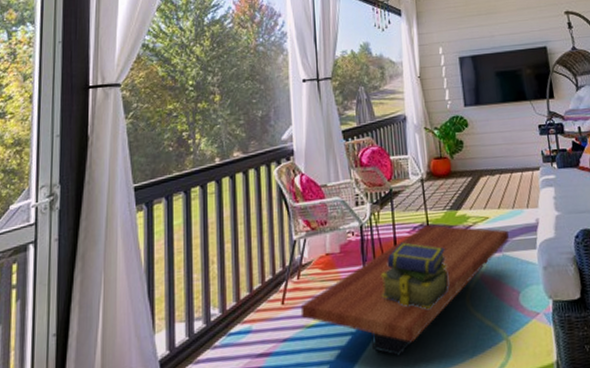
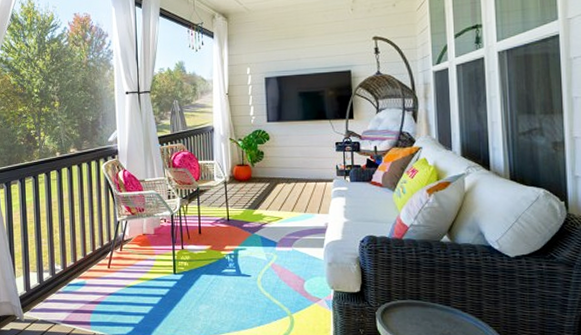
coffee table: present [300,225,509,357] -> none [122,219,299,317]
stack of books: present [380,242,448,309] -> none [187,231,243,284]

